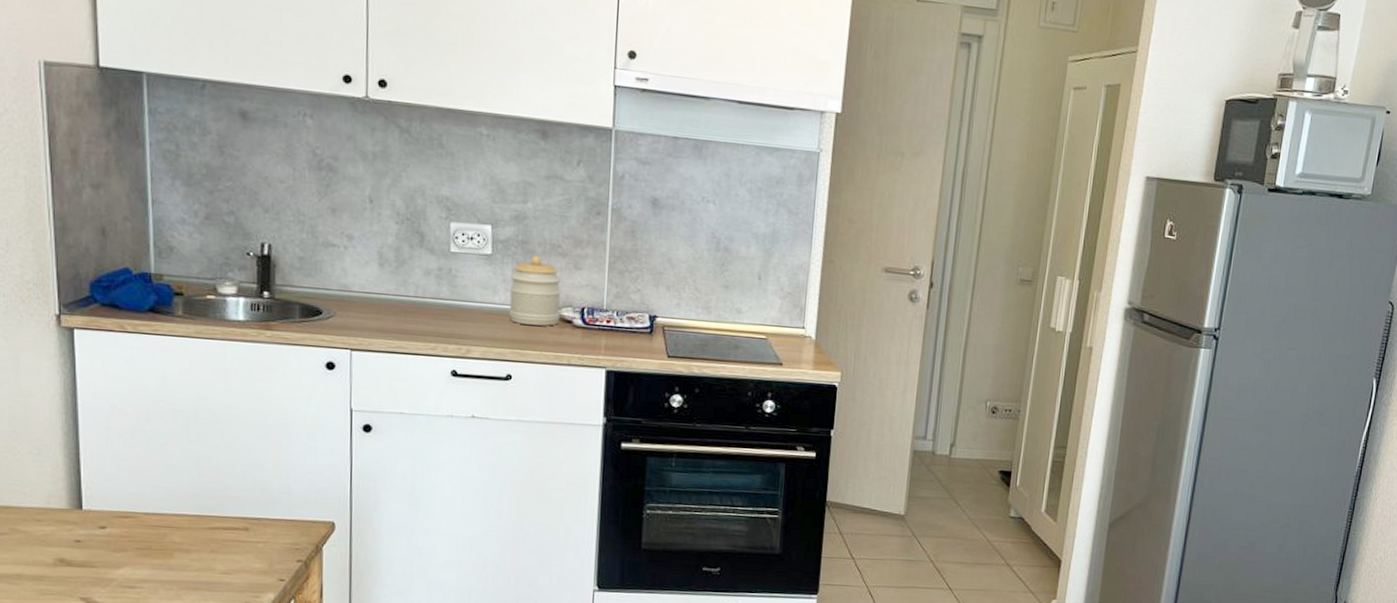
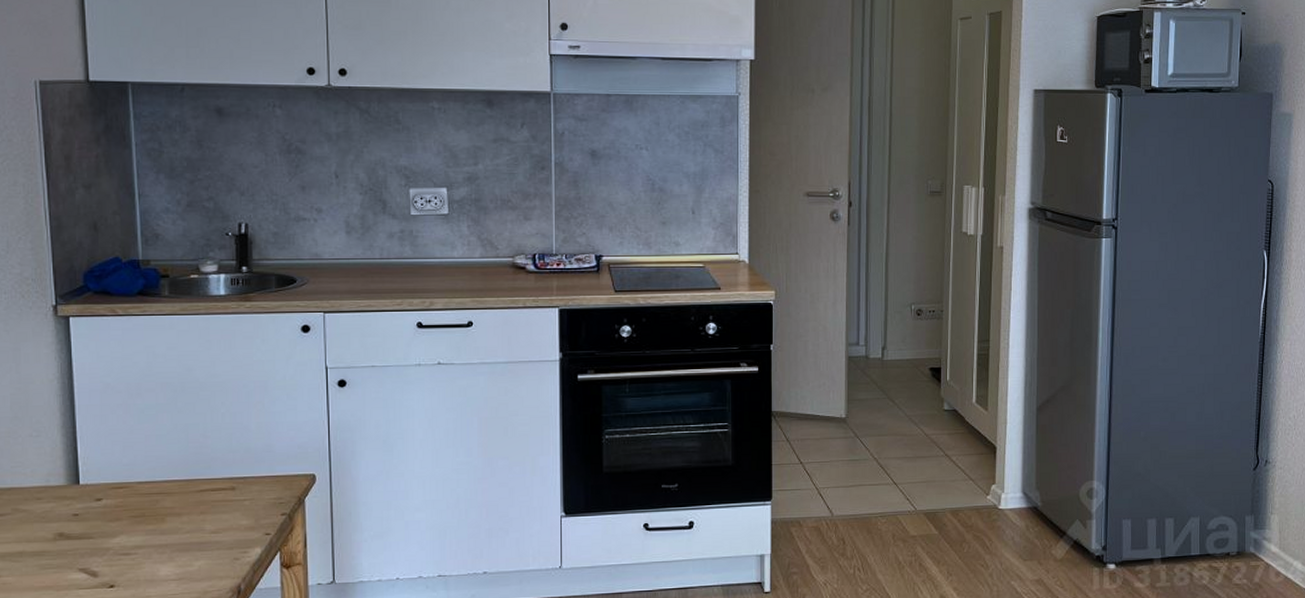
jar: present [509,255,562,326] -> none [466,211,514,274]

